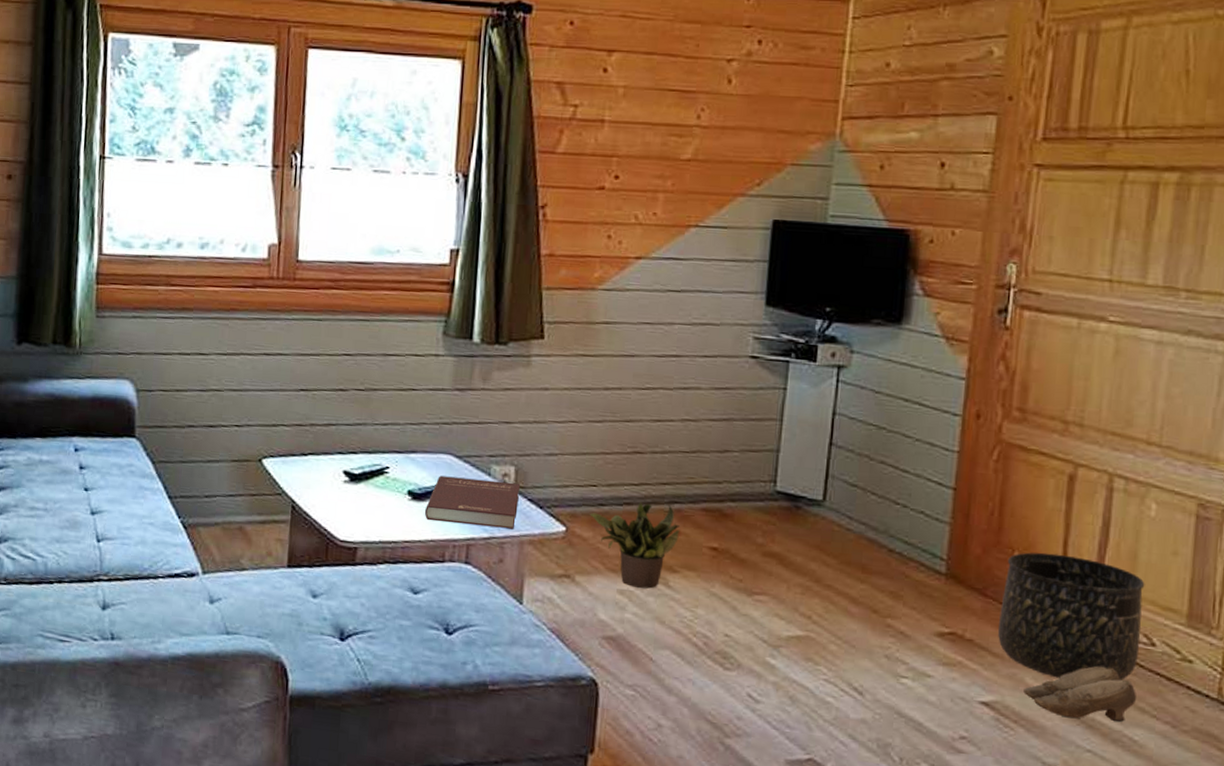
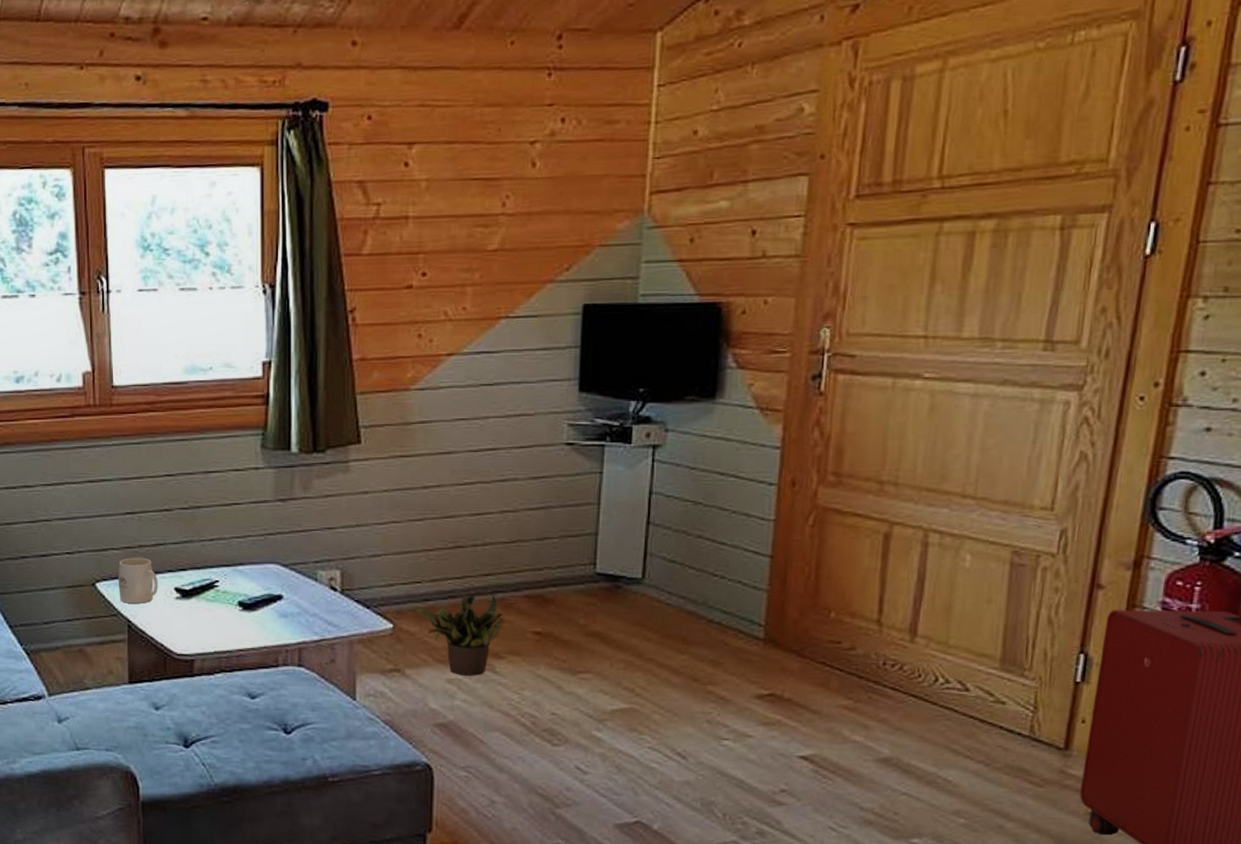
mug: none [285,435,327,485] -> present [117,558,158,604]
book: present [424,475,520,529] -> none [255,585,346,630]
basket: present [998,552,1145,680] -> none [816,611,960,729]
slippers: present [1023,666,1136,722] -> none [841,714,950,765]

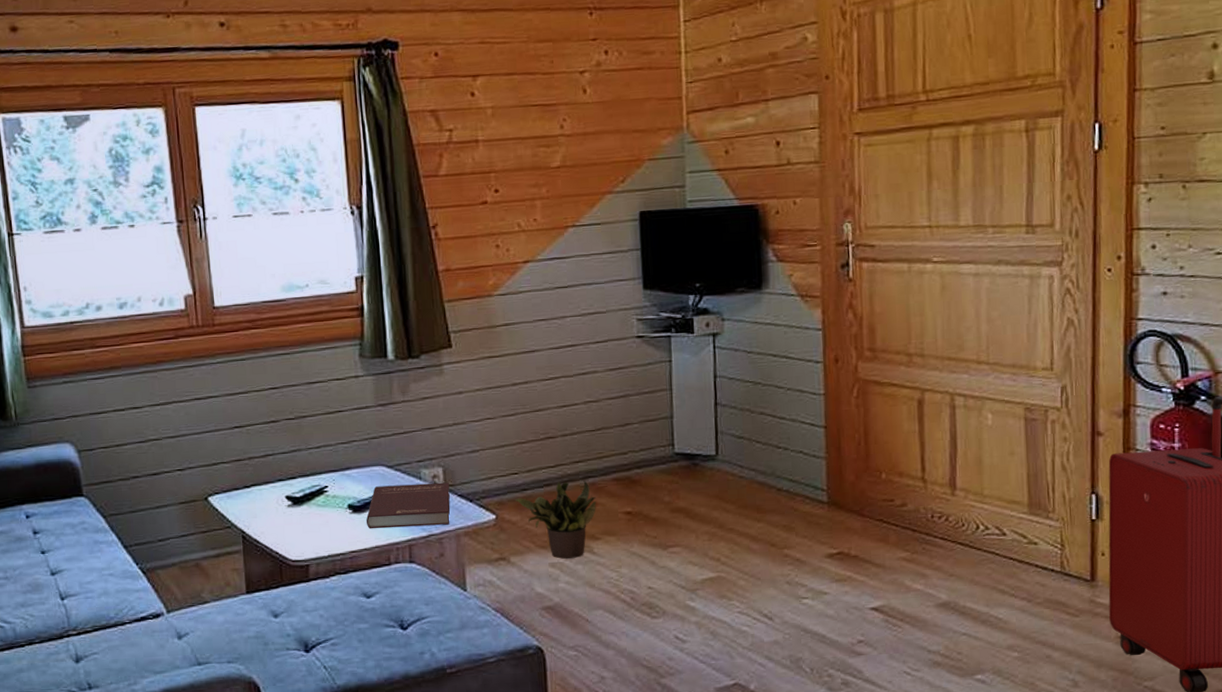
mug: present [117,558,158,604] -> none [229,469,270,515]
book: none [255,585,346,630] -> present [366,482,450,529]

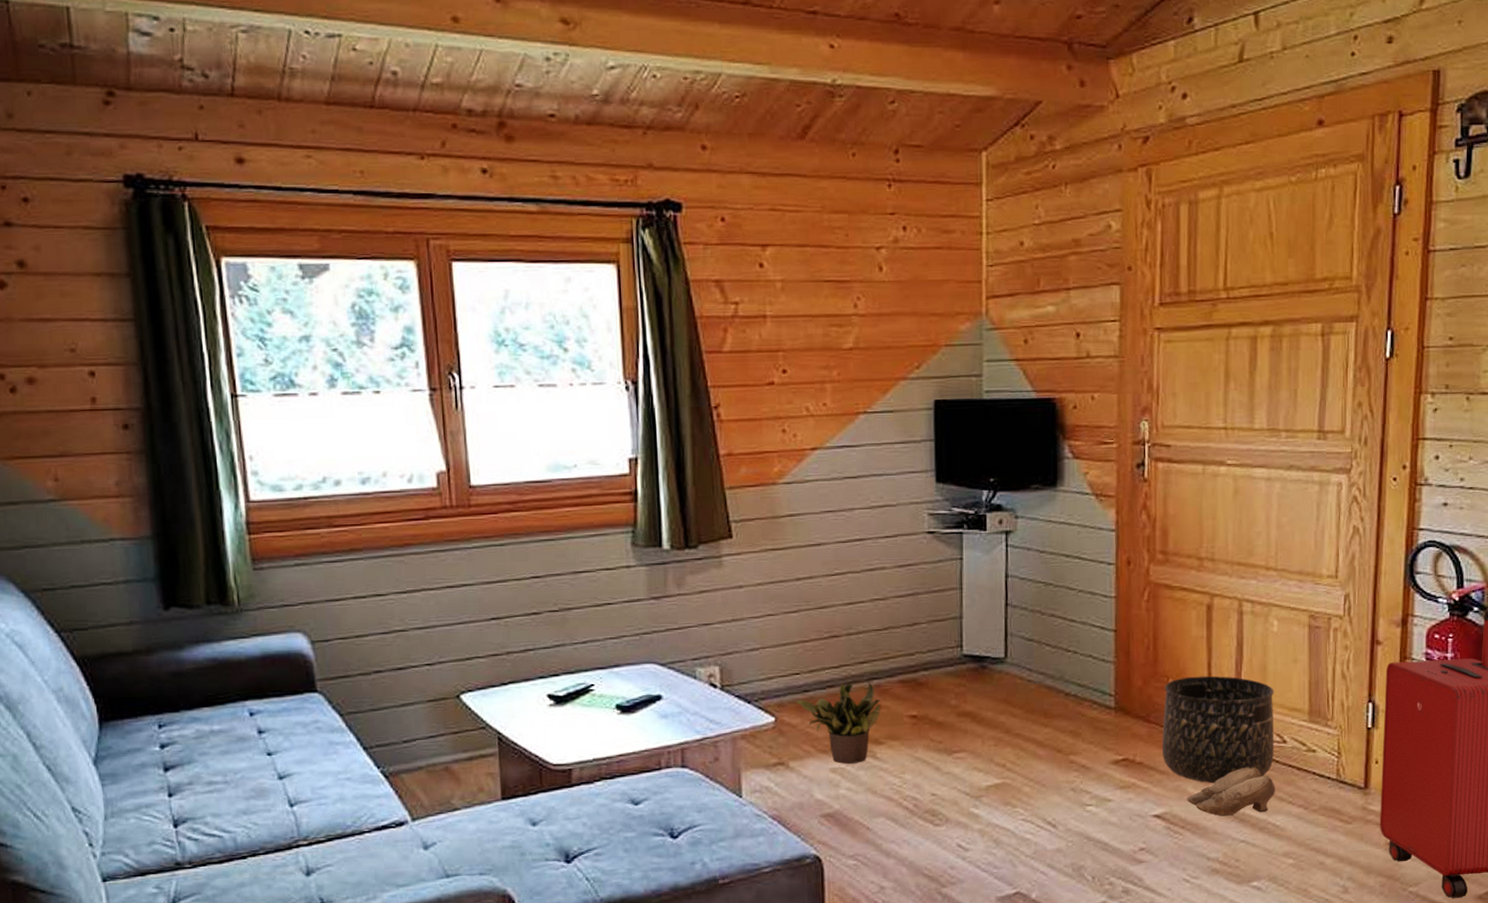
book: present [366,482,450,529] -> none [635,682,727,731]
basket: none [876,469,994,577] -> present [1162,675,1274,784]
slippers: none [905,559,996,609] -> present [1187,767,1275,816]

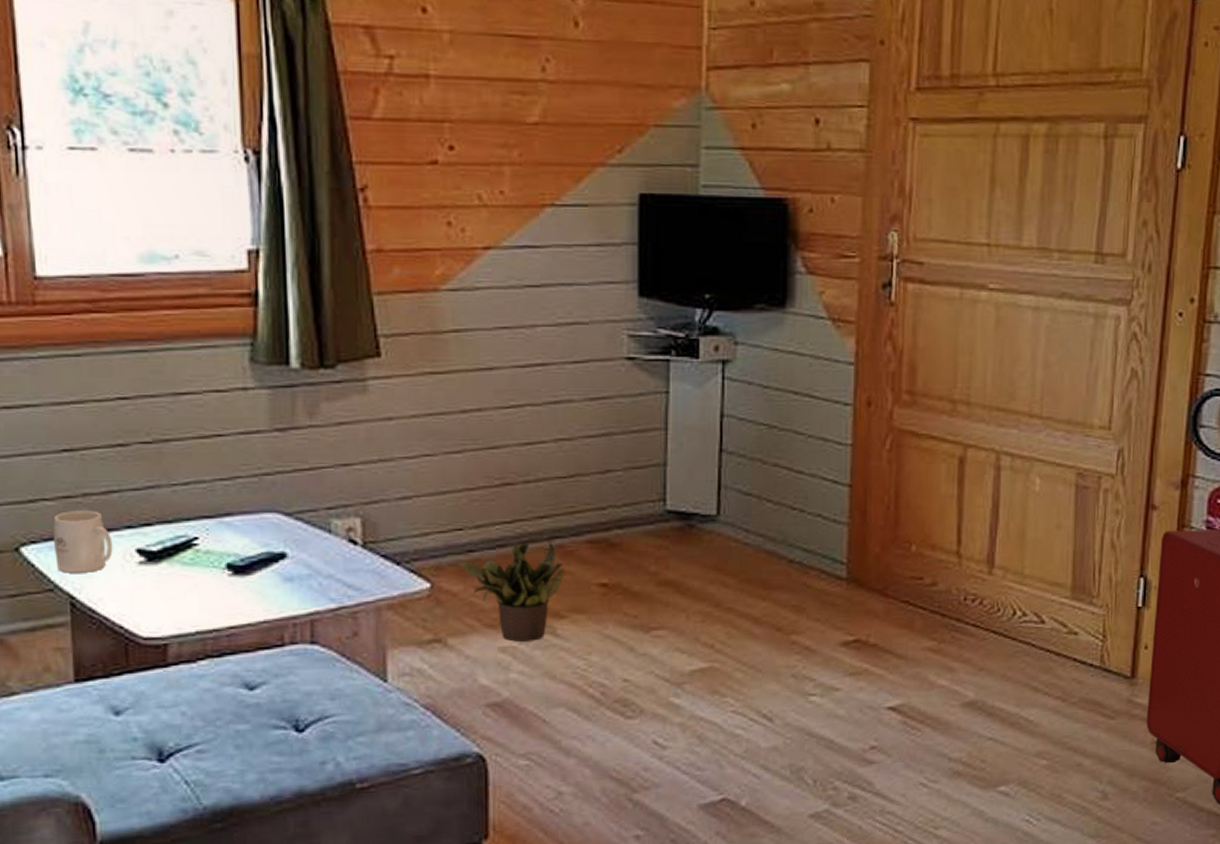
mug: none [484,665,530,714] -> present [52,510,113,573]
basket: present [1162,675,1274,784] -> none [901,542,1033,671]
slippers: present [1187,767,1275,816] -> none [928,651,1030,709]

